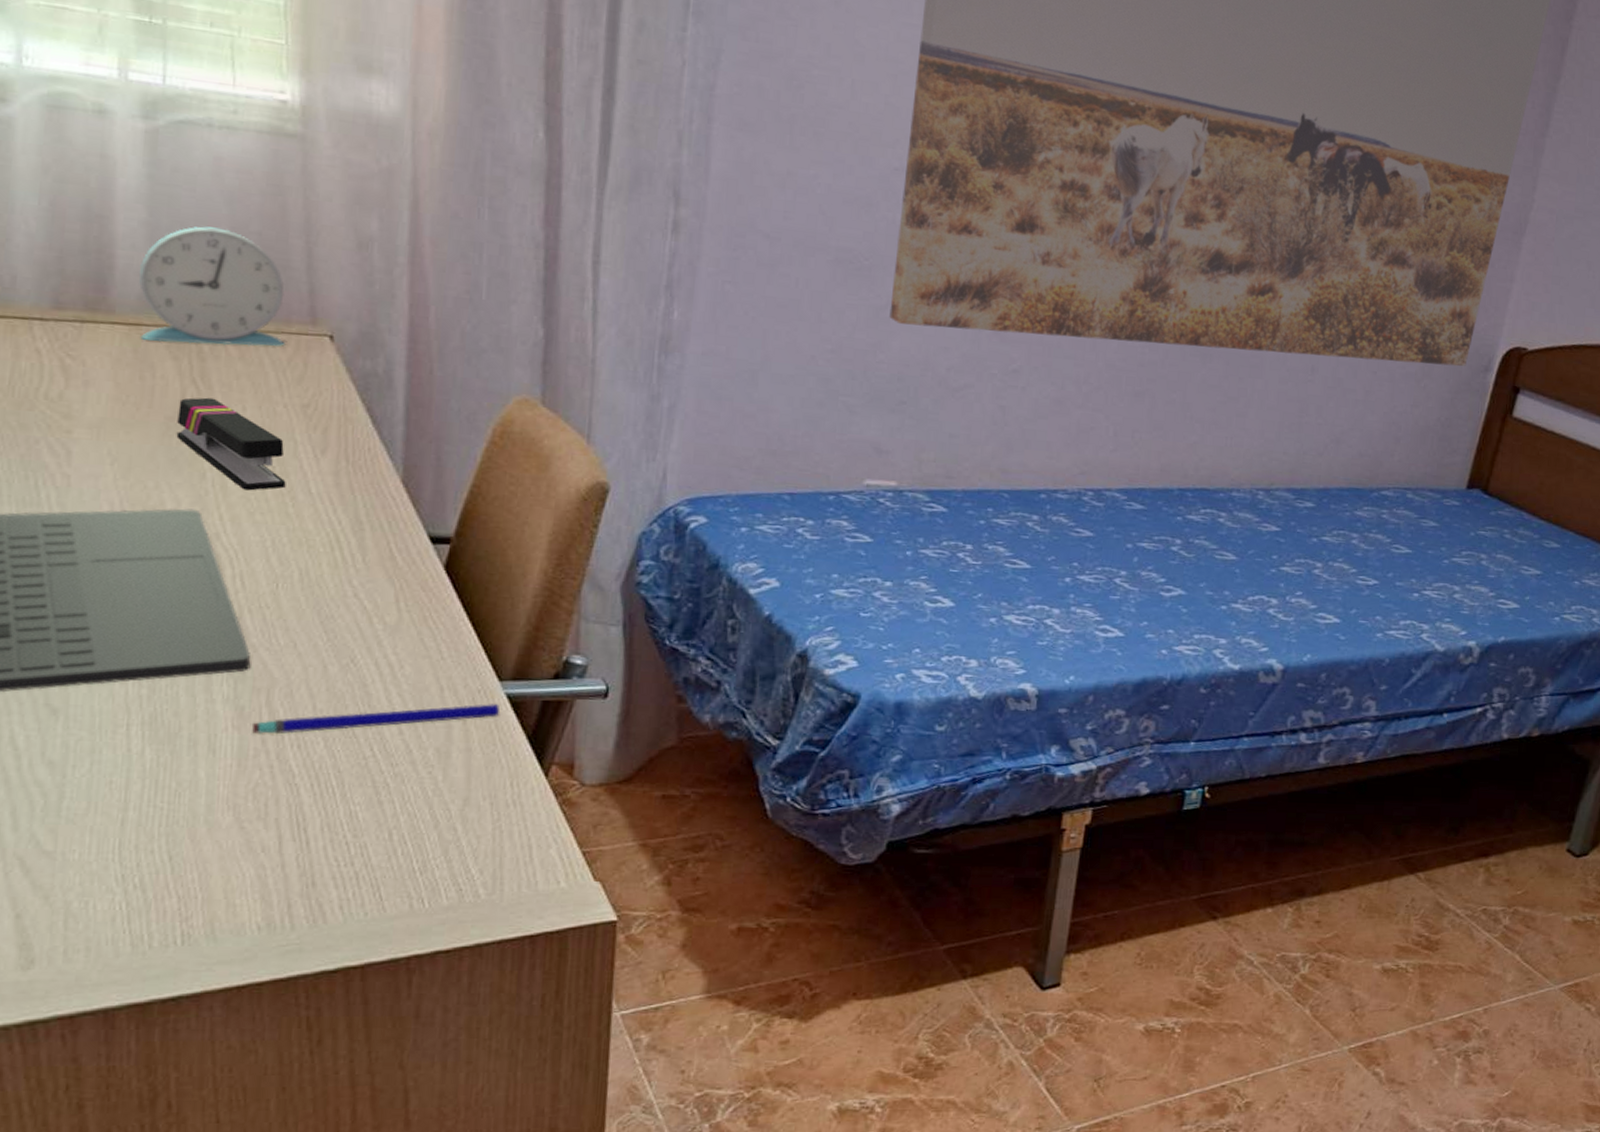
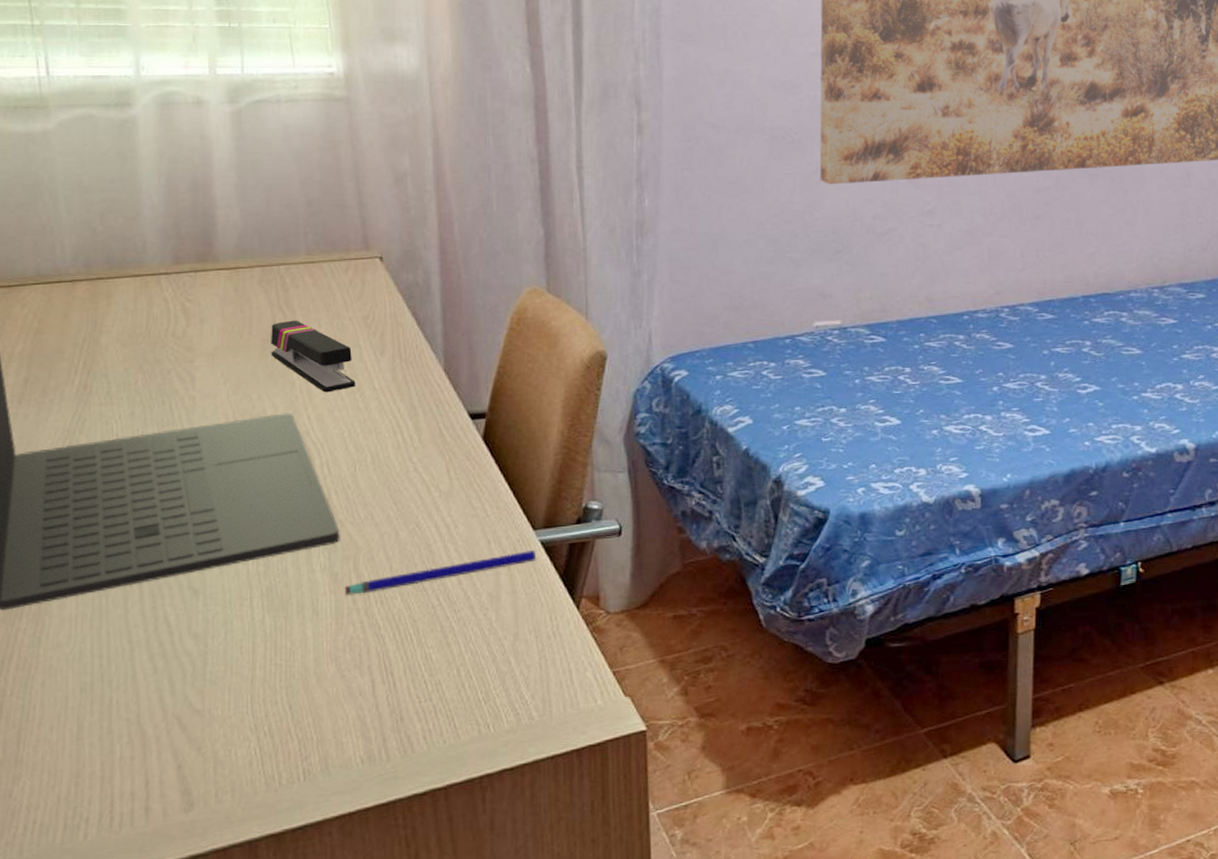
alarm clock: present [139,226,286,346] -> none [235,182,347,280]

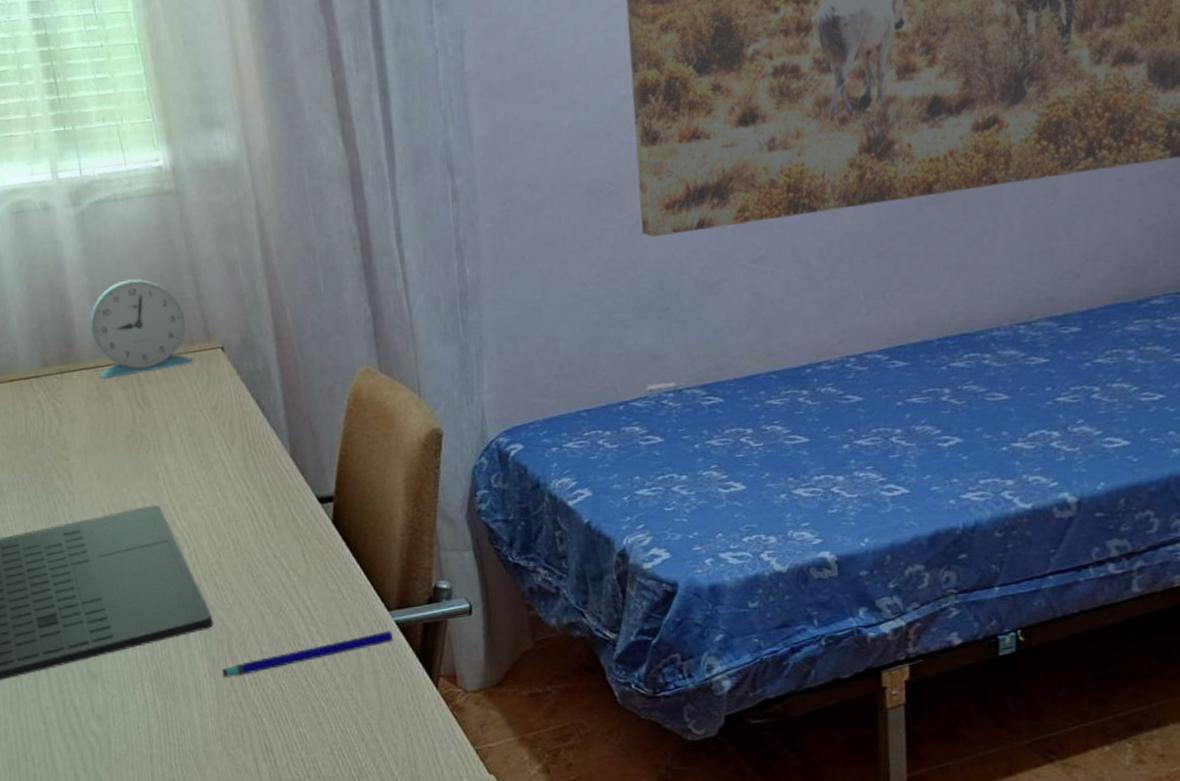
alarm clock: none [235,182,347,280] -> present [90,278,193,378]
stapler: present [271,320,356,393] -> none [132,414,212,484]

